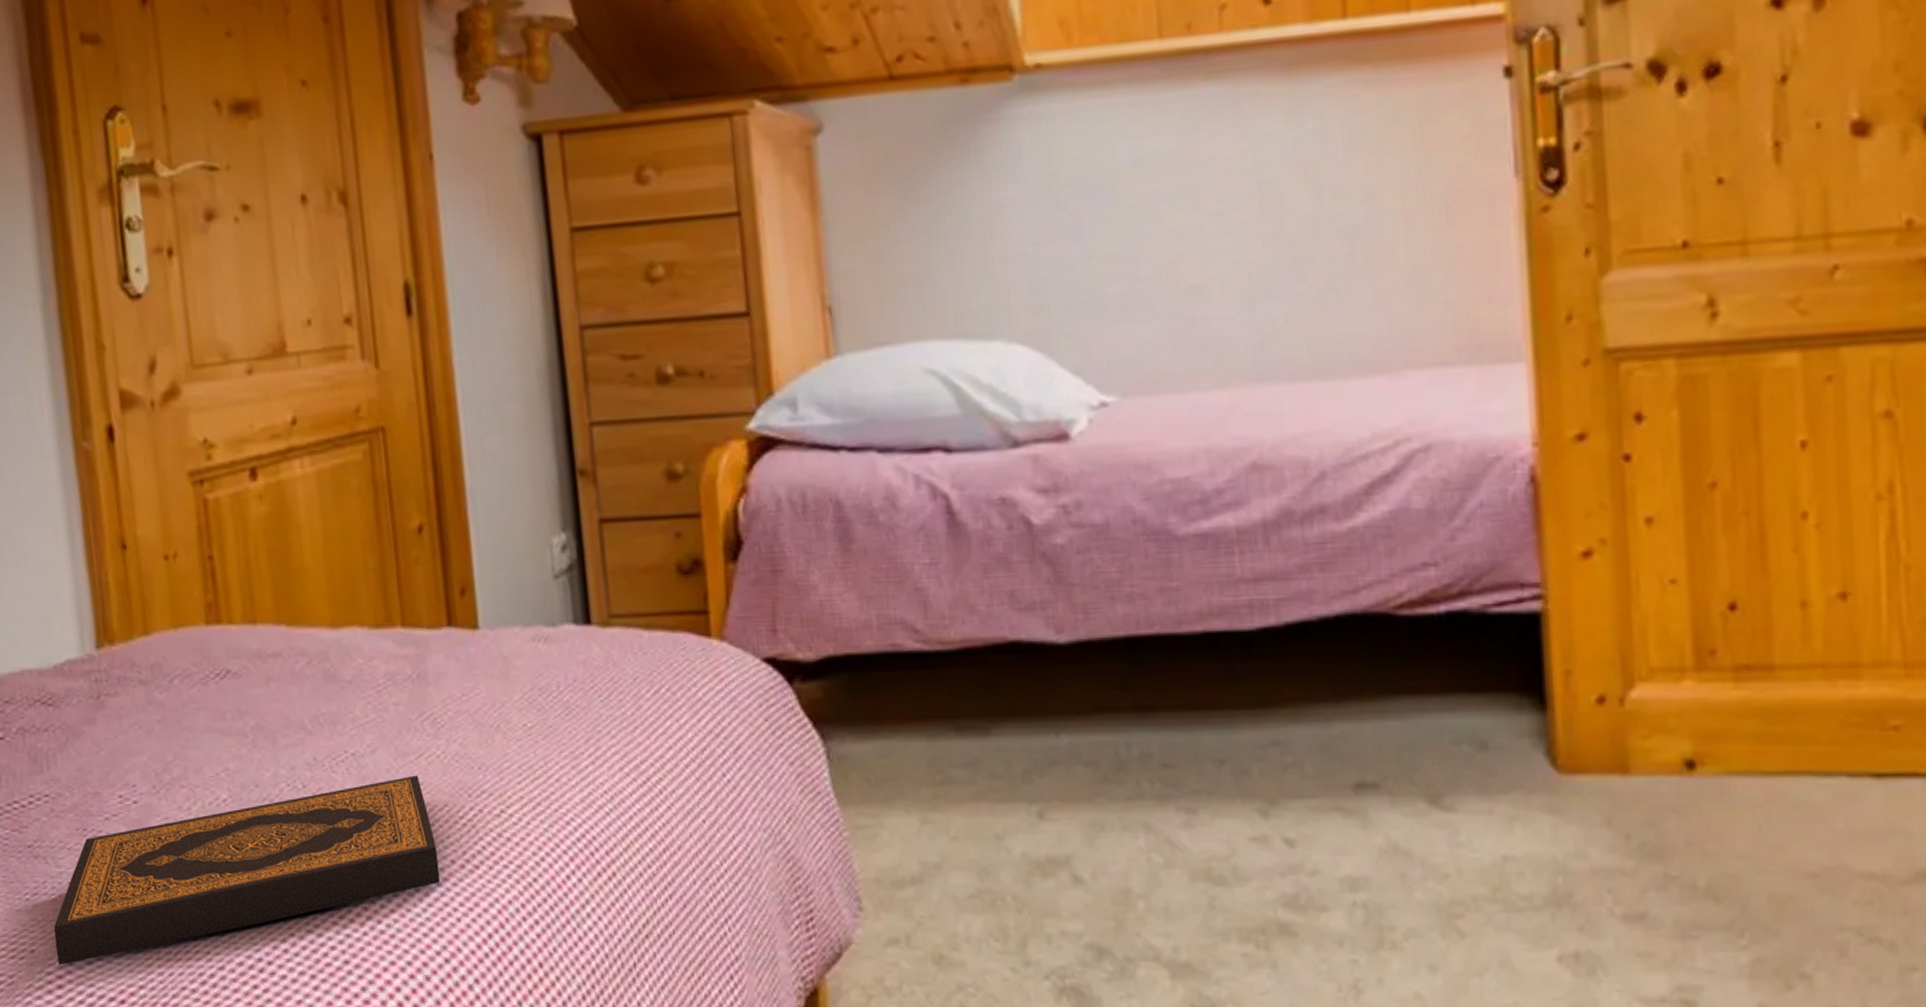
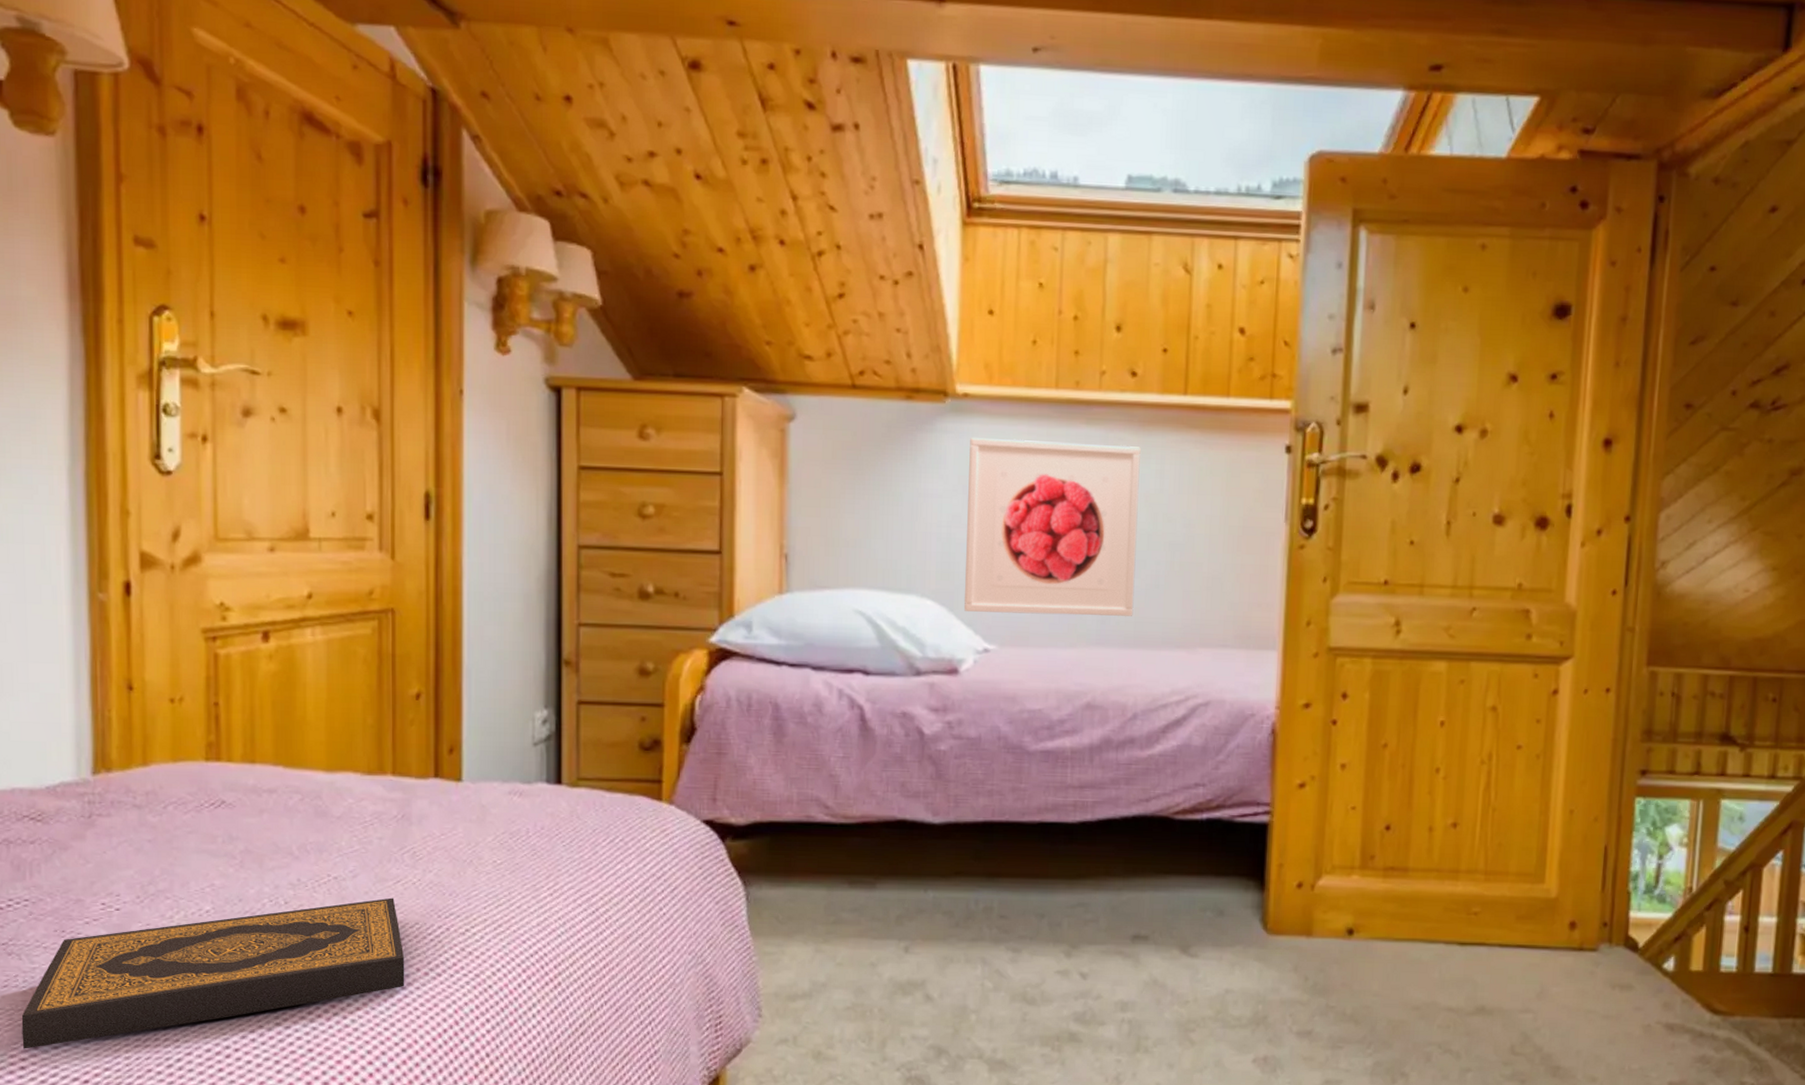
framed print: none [1050,100,1304,355] -> present [964,438,1141,617]

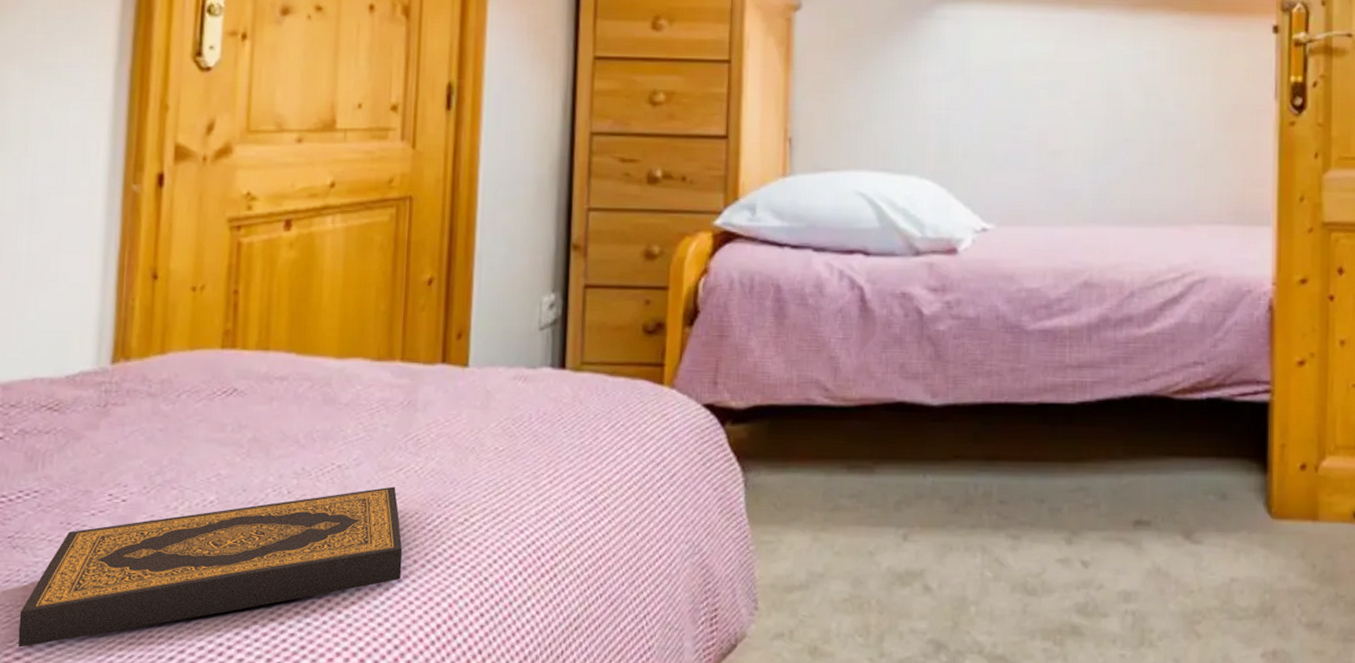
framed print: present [964,438,1141,617] -> none [963,23,1132,195]

